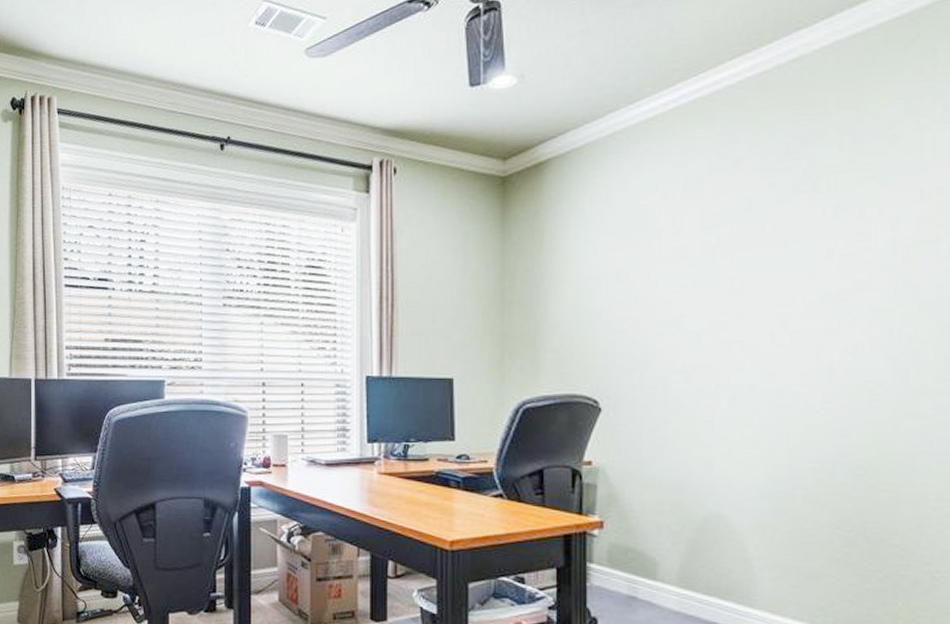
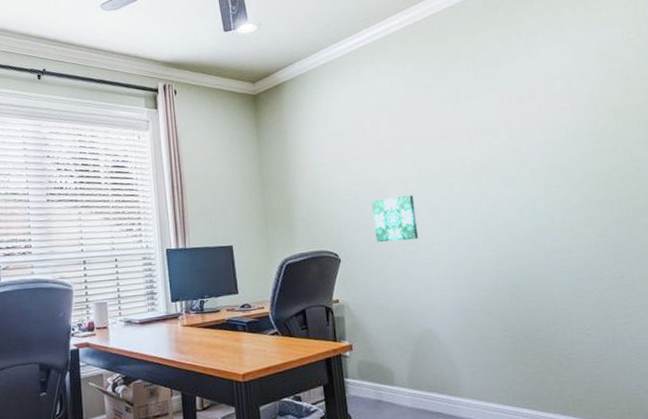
wall art: none [657,328,723,390] -> present [372,195,419,243]

